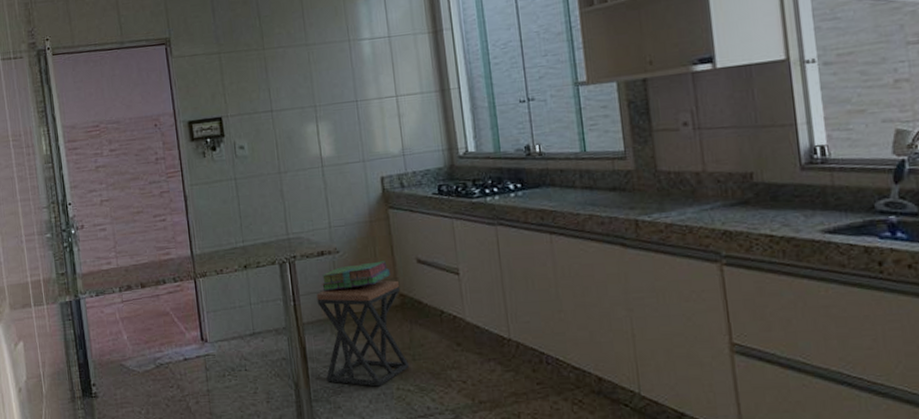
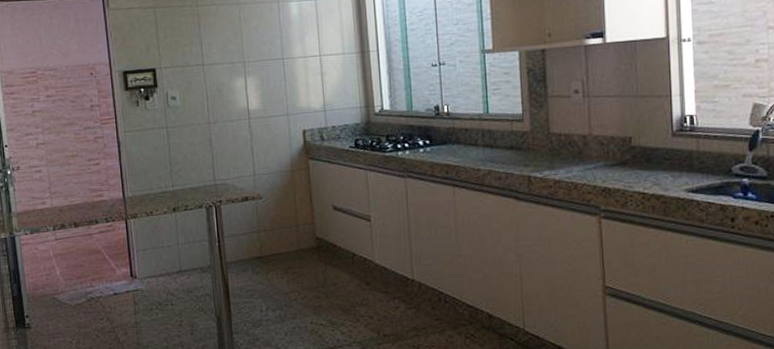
stool: present [316,280,410,387] -> none [240,225,323,321]
stack of books: present [322,261,391,292] -> none [245,207,309,234]

